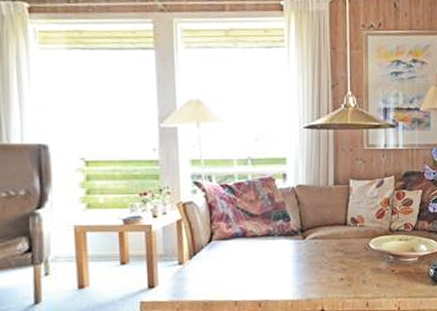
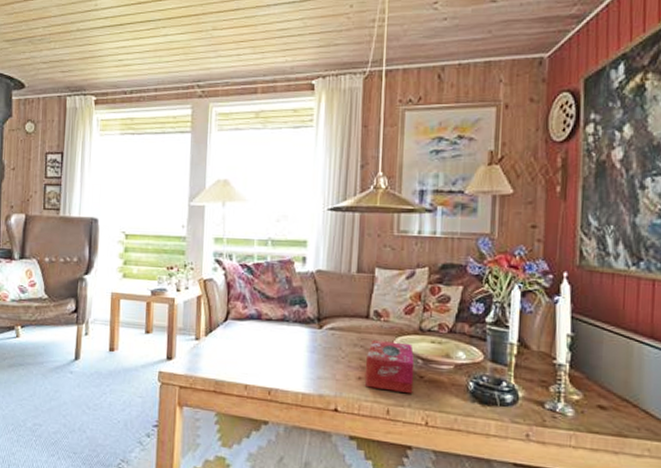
tissue box: none [347,243,387,287] -> present [365,340,415,394]

